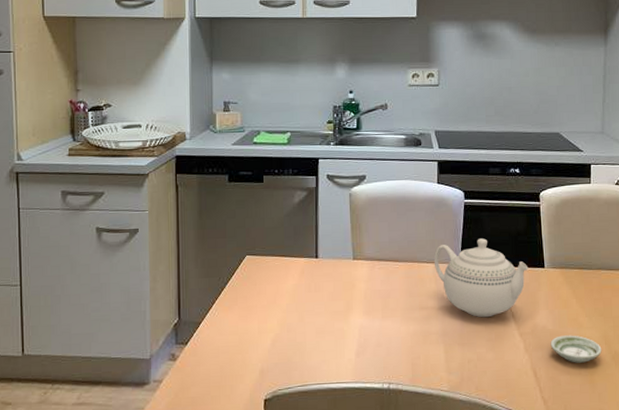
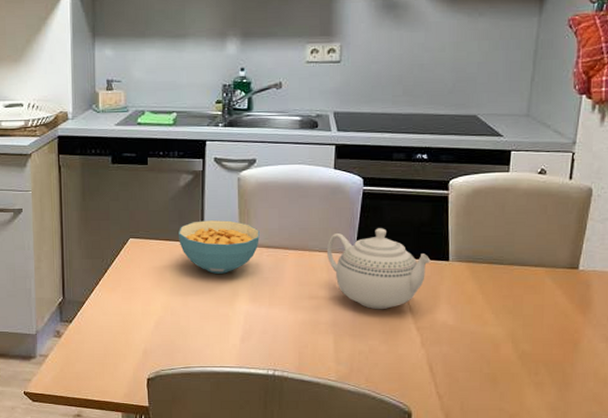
cereal bowl: none [294,234,371,288] -> present [179,219,259,274]
saucer: present [550,335,602,363] -> none [450,332,507,361]

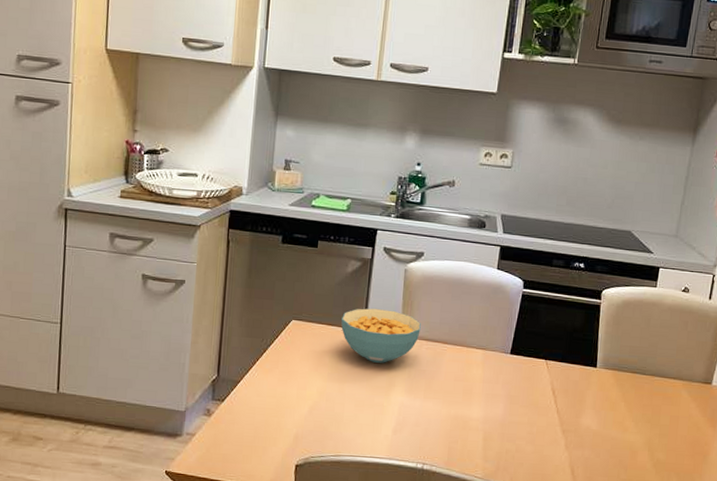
teapot: present [327,228,431,310] -> none [484,330,580,411]

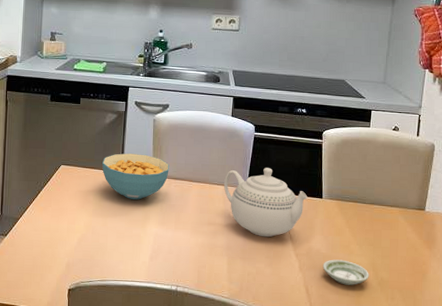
teapot: none [484,330,580,411] -> present [224,168,308,238]
saucer: none [592,437,644,467] -> present [322,259,369,285]

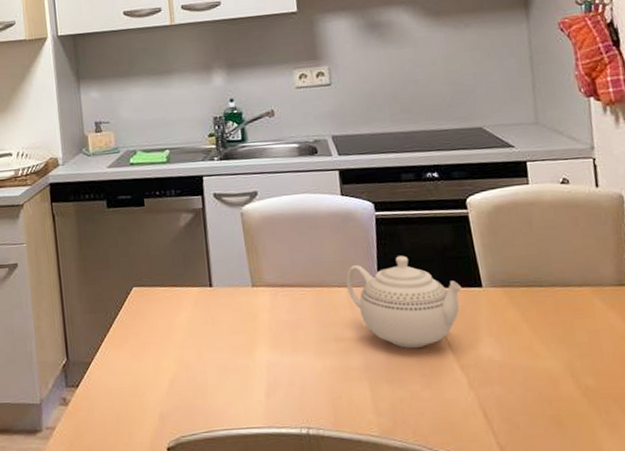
cereal bowl: present [102,153,169,200] -> none [184,259,272,320]
saucer: present [322,259,369,285] -> none [500,366,569,401]

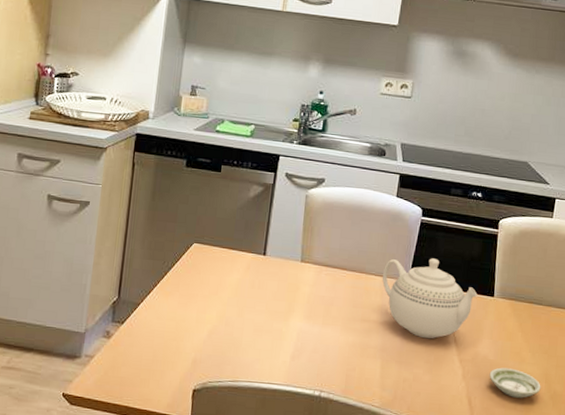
saucer: none [500,366,569,401] -> present [489,367,541,398]

